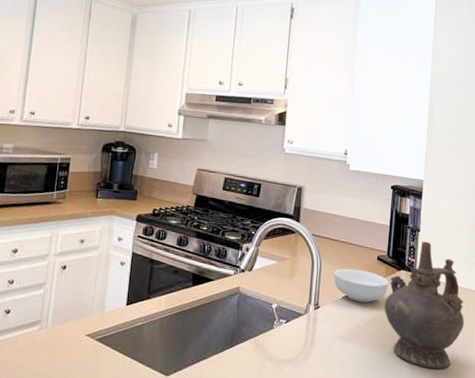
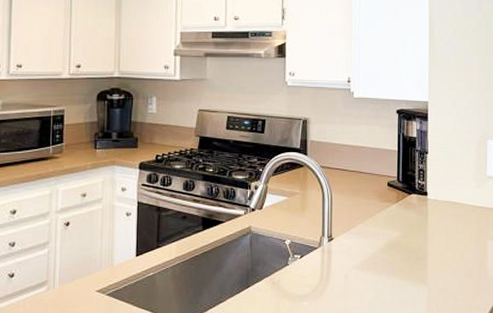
cereal bowl: present [334,268,389,303] -> none [346,197,400,230]
ceremonial vessel: present [384,241,465,370] -> none [398,163,477,289]

